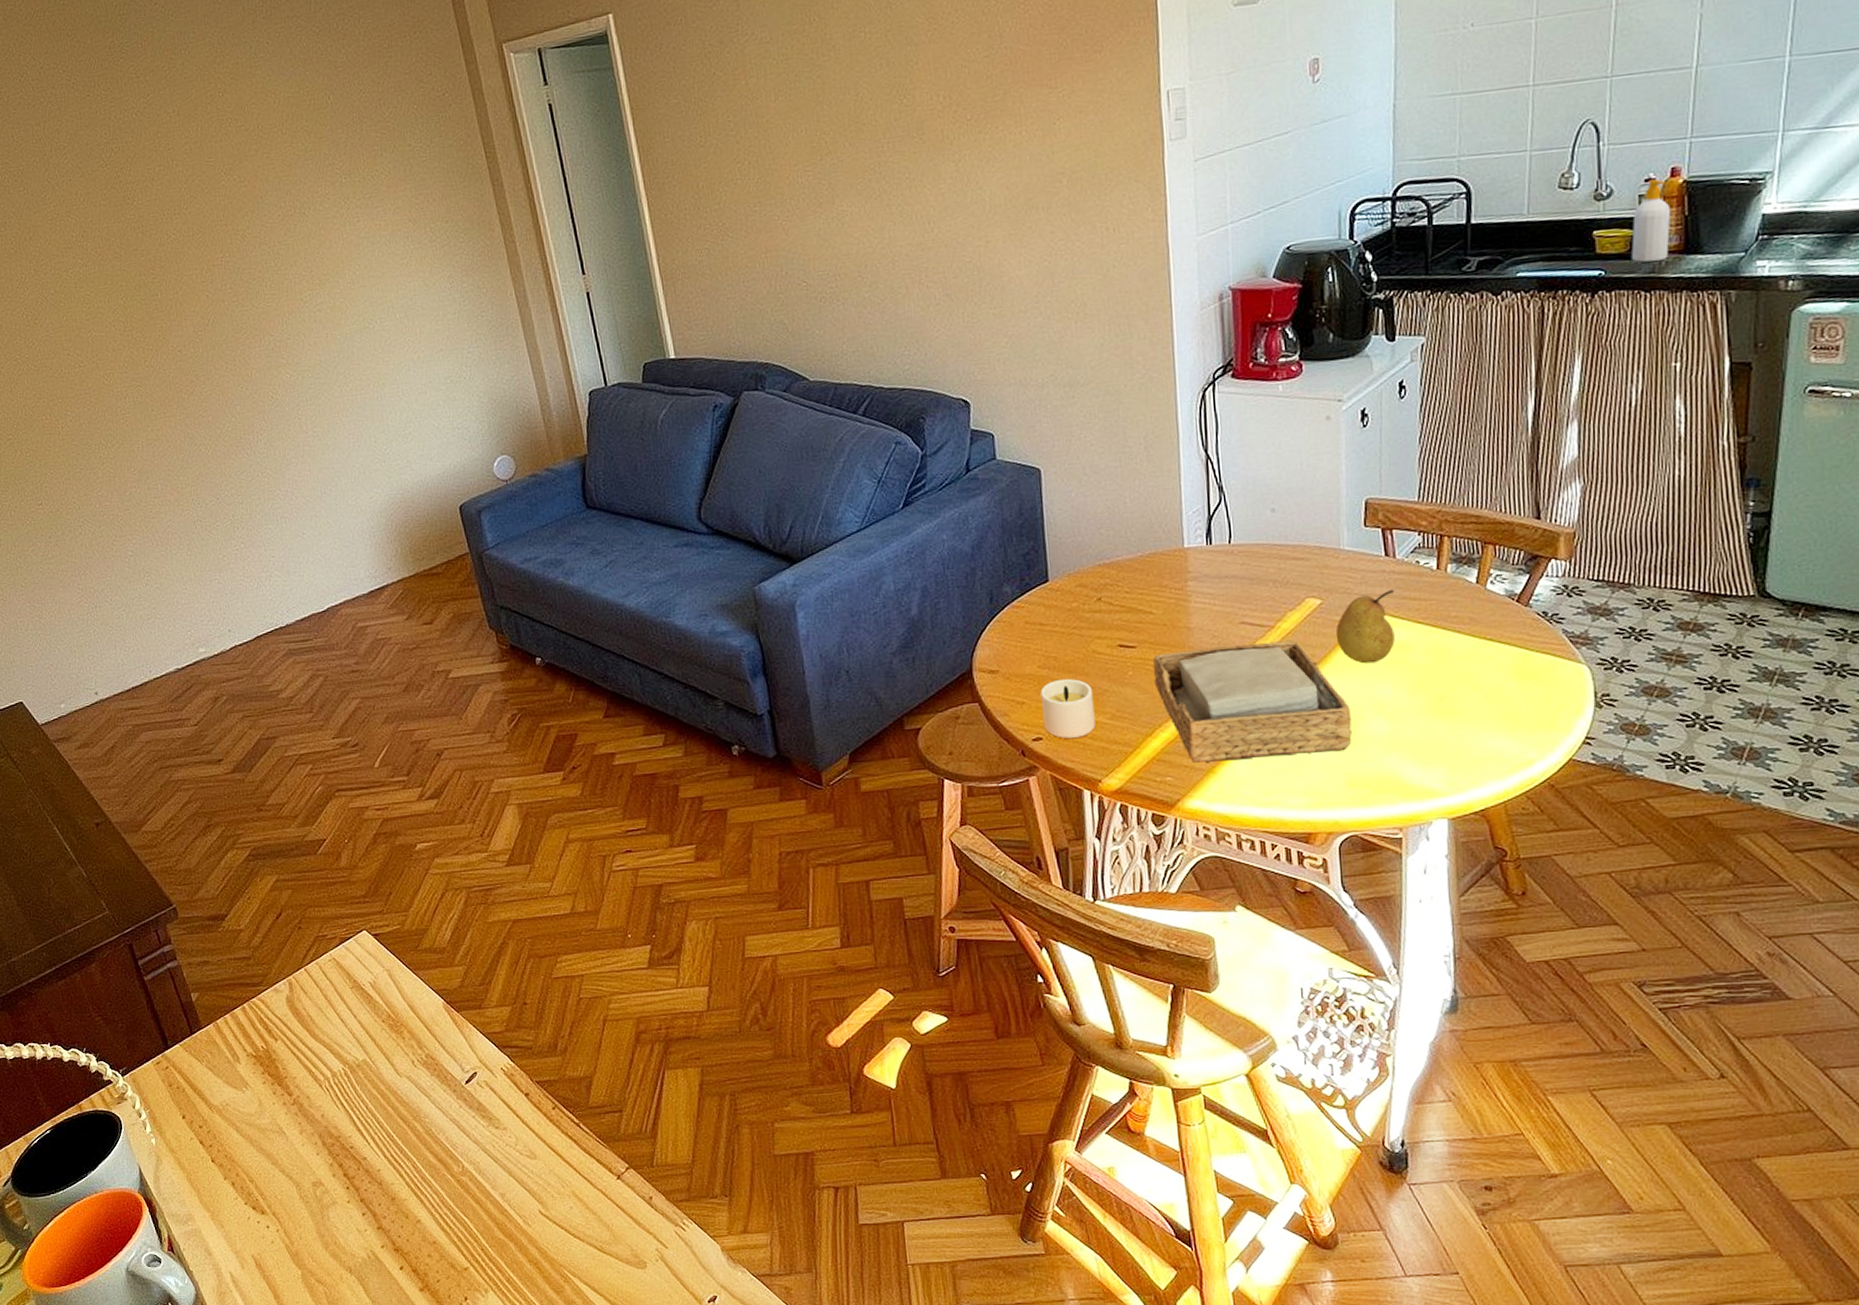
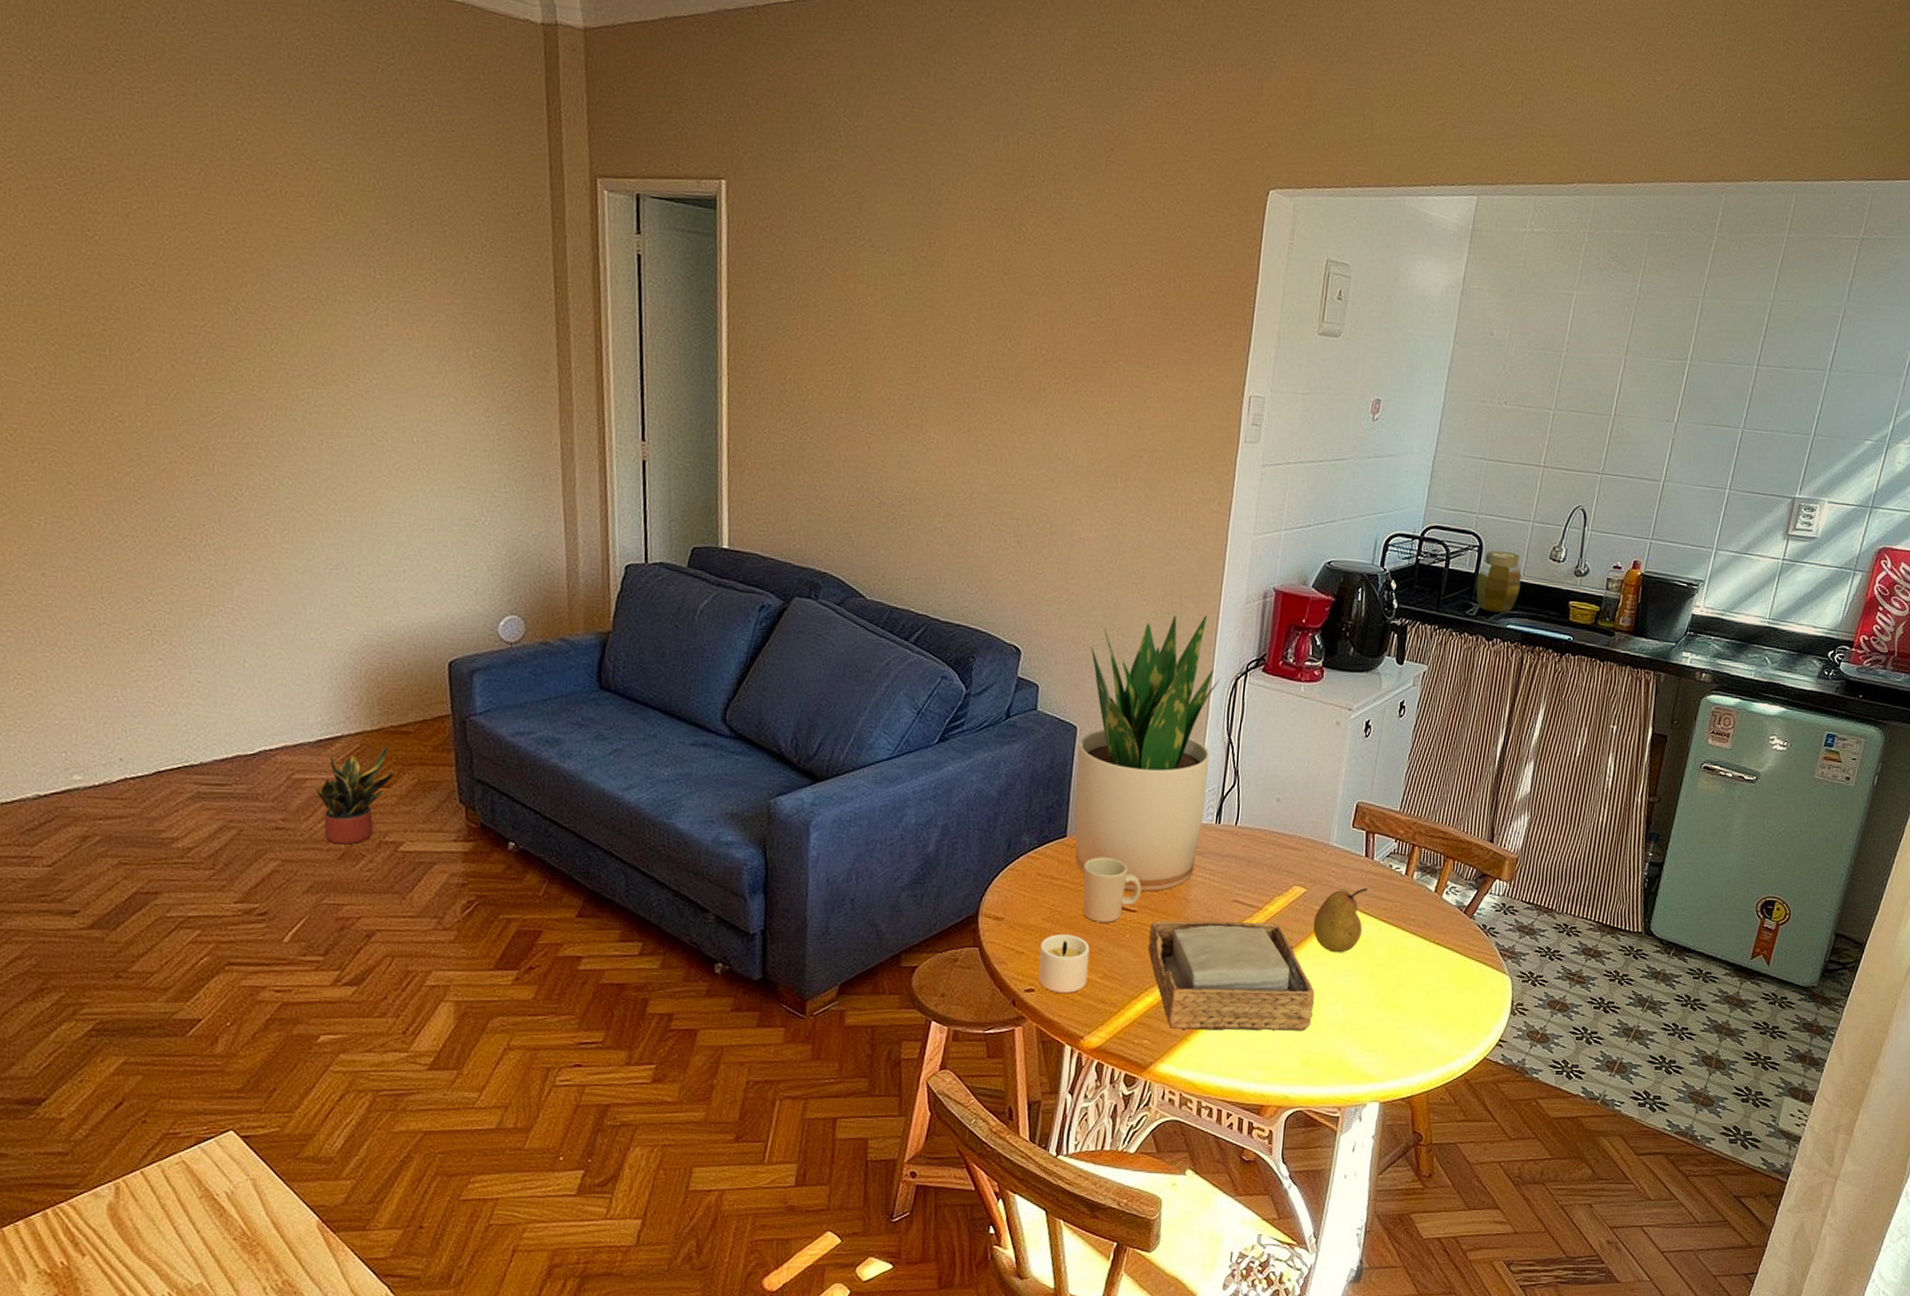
potted plant: none [376,587,434,679] -> present [317,745,394,845]
planter: none [1041,330,1192,627] -> present [1074,615,1222,892]
mug: none [1071,596,1137,663] -> present [1082,857,1142,923]
jar: none [1469,191,1527,263] -> present [1475,550,1522,613]
soap bottle: present [1631,179,1671,263] -> none [1595,567,1629,638]

